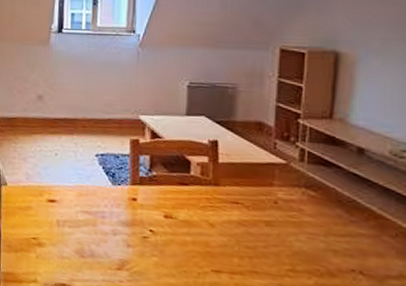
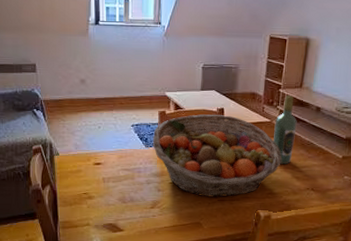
fruit basket: none [122,146,307,268] -> present [153,114,282,198]
wine bottle: none [293,128,328,228] -> present [273,95,297,164]

